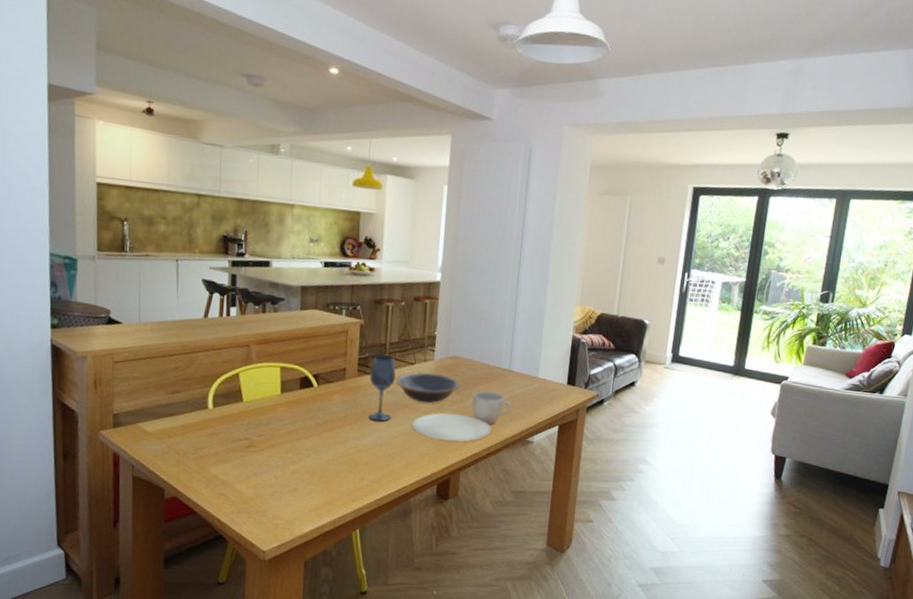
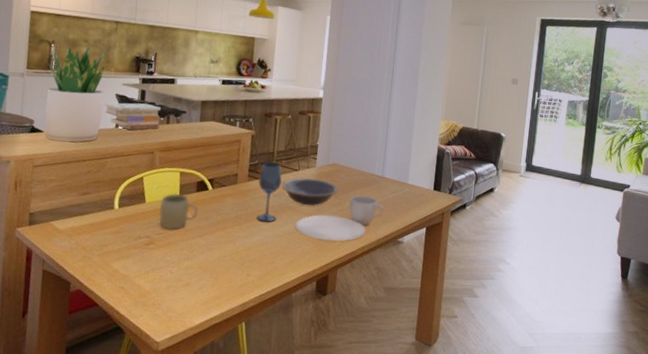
planter: none [121,219,190,335] -> present [45,42,108,143]
books: none [190,289,255,321] -> present [104,103,161,131]
mug: none [258,390,304,432] -> present [158,193,199,230]

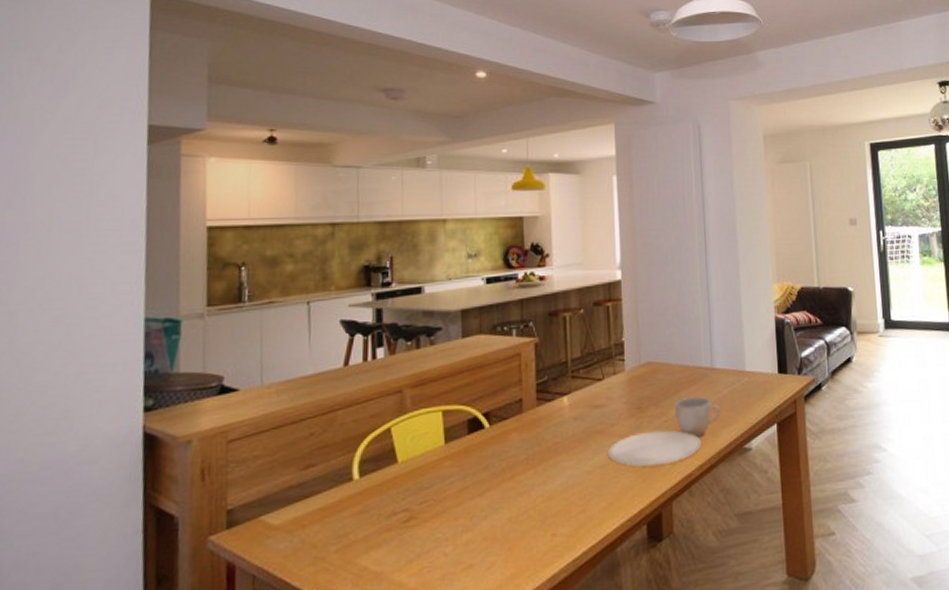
planter: present [45,42,108,143] -> none [237,256,324,400]
books: present [104,103,161,131] -> none [325,325,407,367]
mug: present [158,193,199,230] -> none [418,440,475,495]
wineglass: present [256,162,282,222] -> none [552,374,582,458]
bowl: present [282,177,339,206] -> none [583,386,659,424]

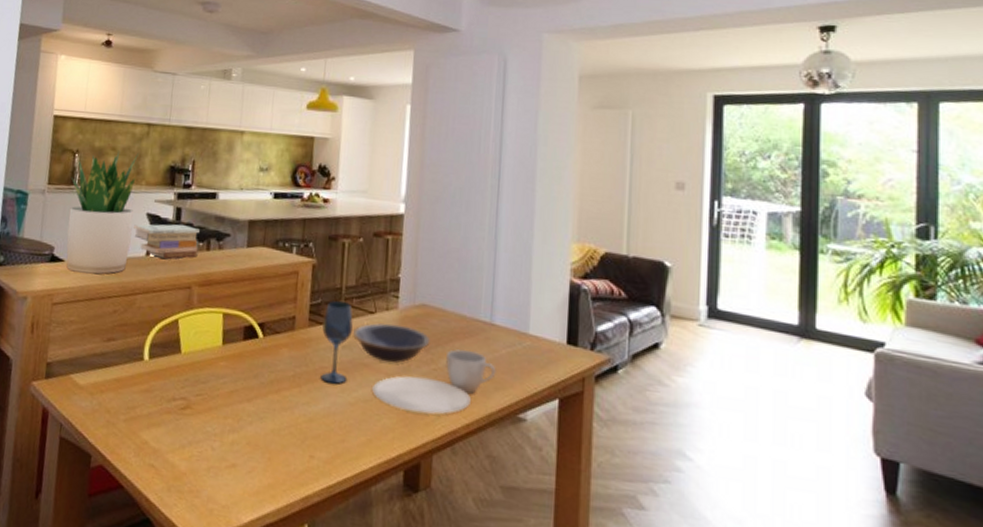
planter: none [237,256,324,400] -> present [66,150,139,275]
books: none [325,325,407,367] -> present [134,224,200,260]
wineglass: none [552,374,582,458] -> present [321,301,353,384]
bowl: none [583,386,659,424] -> present [353,323,431,363]

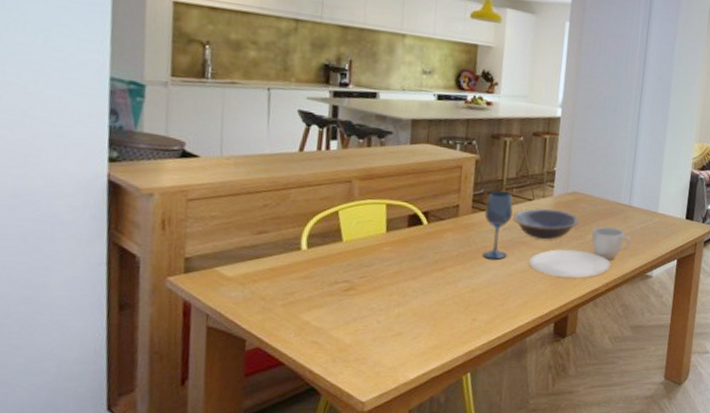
planter: present [66,150,139,275] -> none [200,44,285,170]
books: present [134,224,200,260] -> none [283,121,359,155]

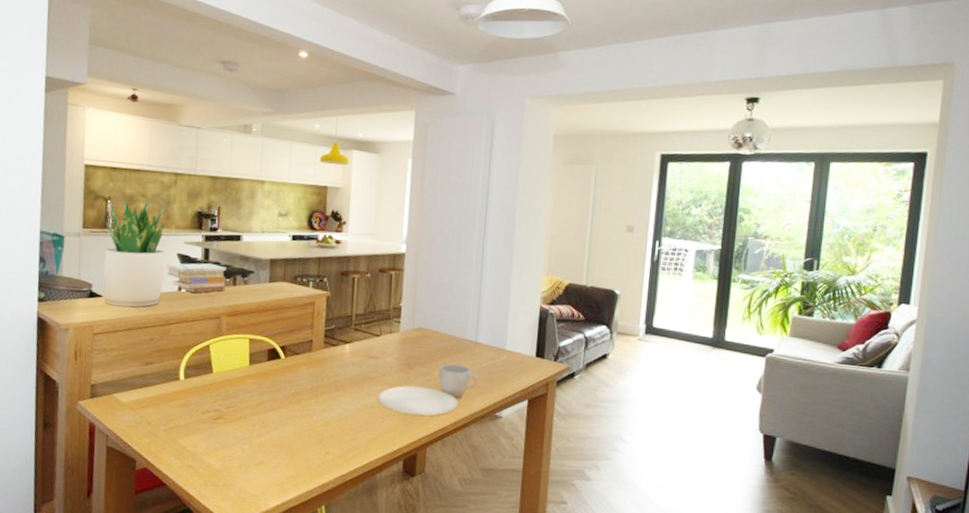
planter: none [200,44,285,170] -> present [103,197,167,308]
books: none [283,121,359,155] -> present [166,262,226,294]
wineglass: present [483,191,513,260] -> none [334,326,362,394]
bowl: present [513,208,580,240] -> none [362,344,426,376]

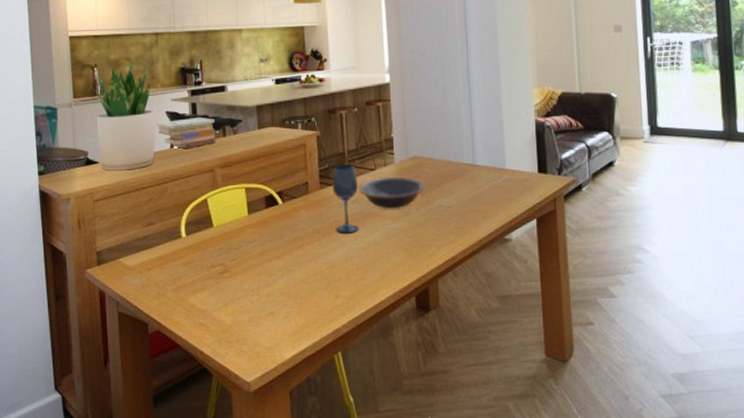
wineglass: none [334,326,362,394] -> present [332,164,358,233]
bowl: none [362,344,426,376] -> present [359,176,425,209]
plate: present [378,386,458,416] -> none [381,217,464,248]
cup: present [438,363,479,398] -> none [440,190,483,225]

